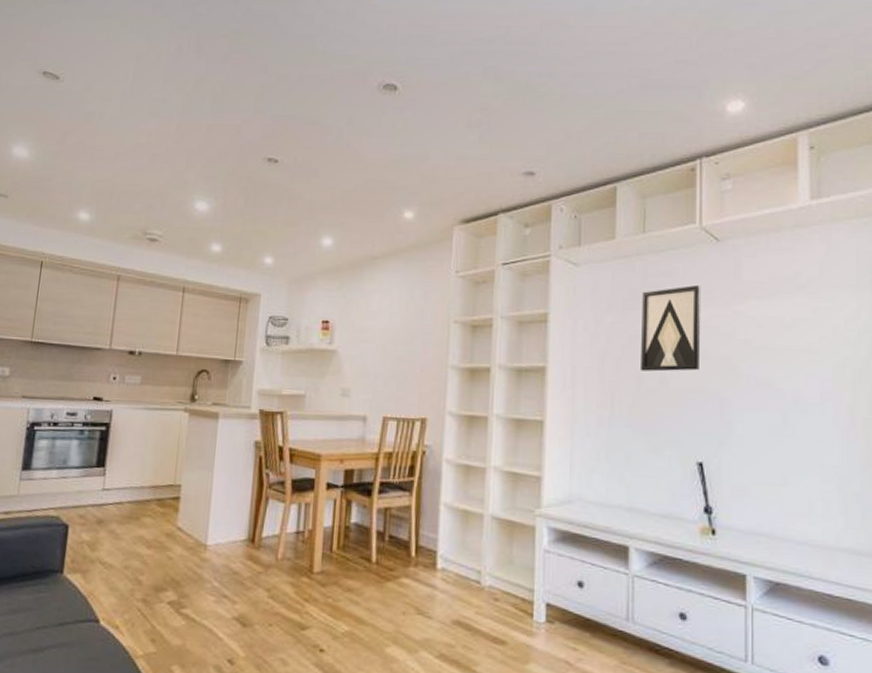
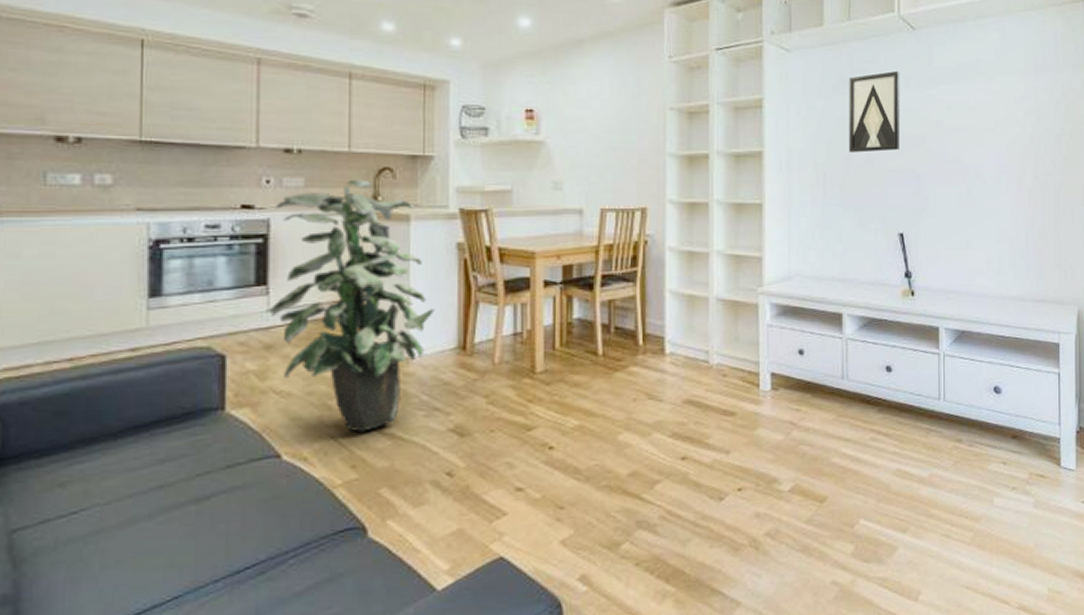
indoor plant: none [104,379,232,609] -> present [270,179,435,432]

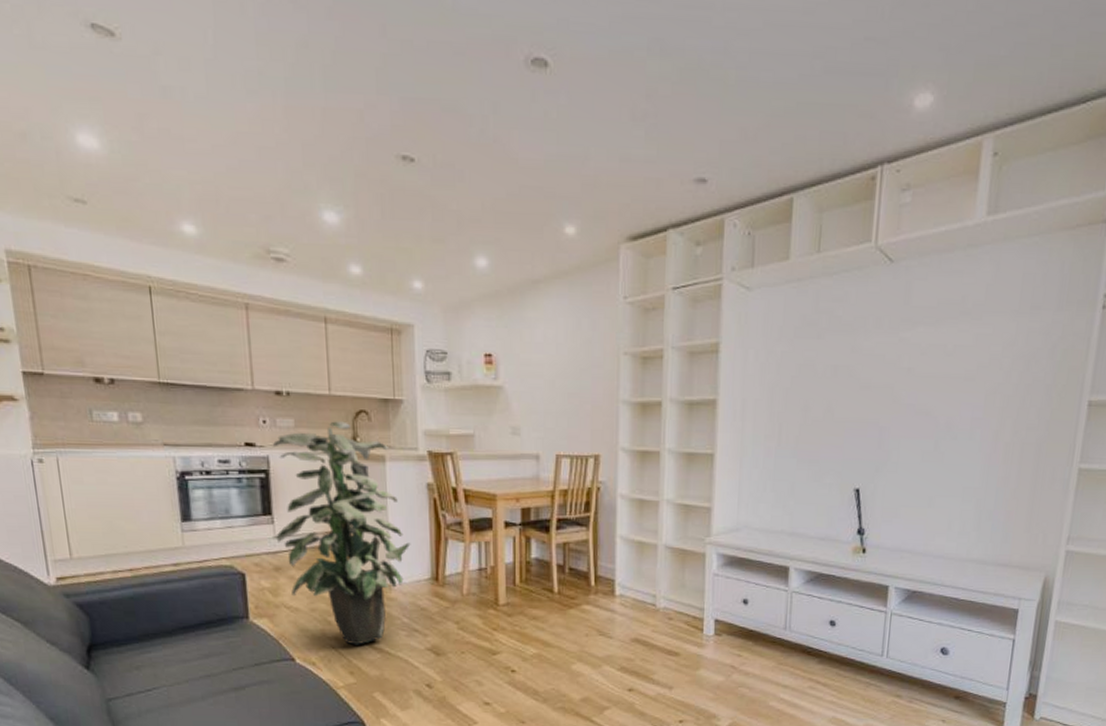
wall art: present [849,70,900,153] -> none [808,310,872,402]

